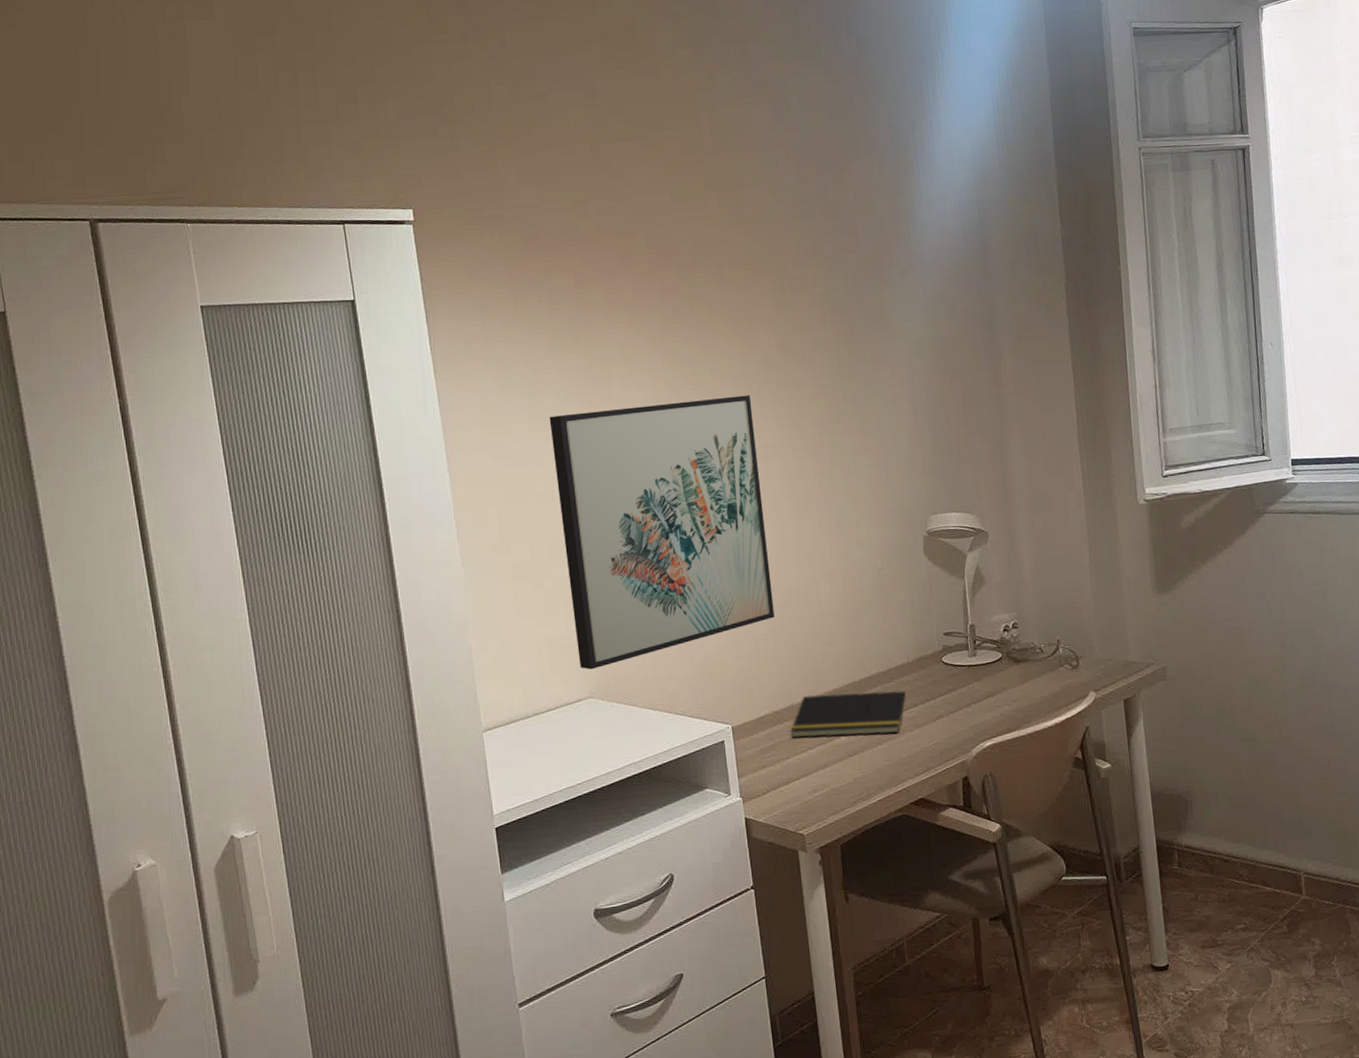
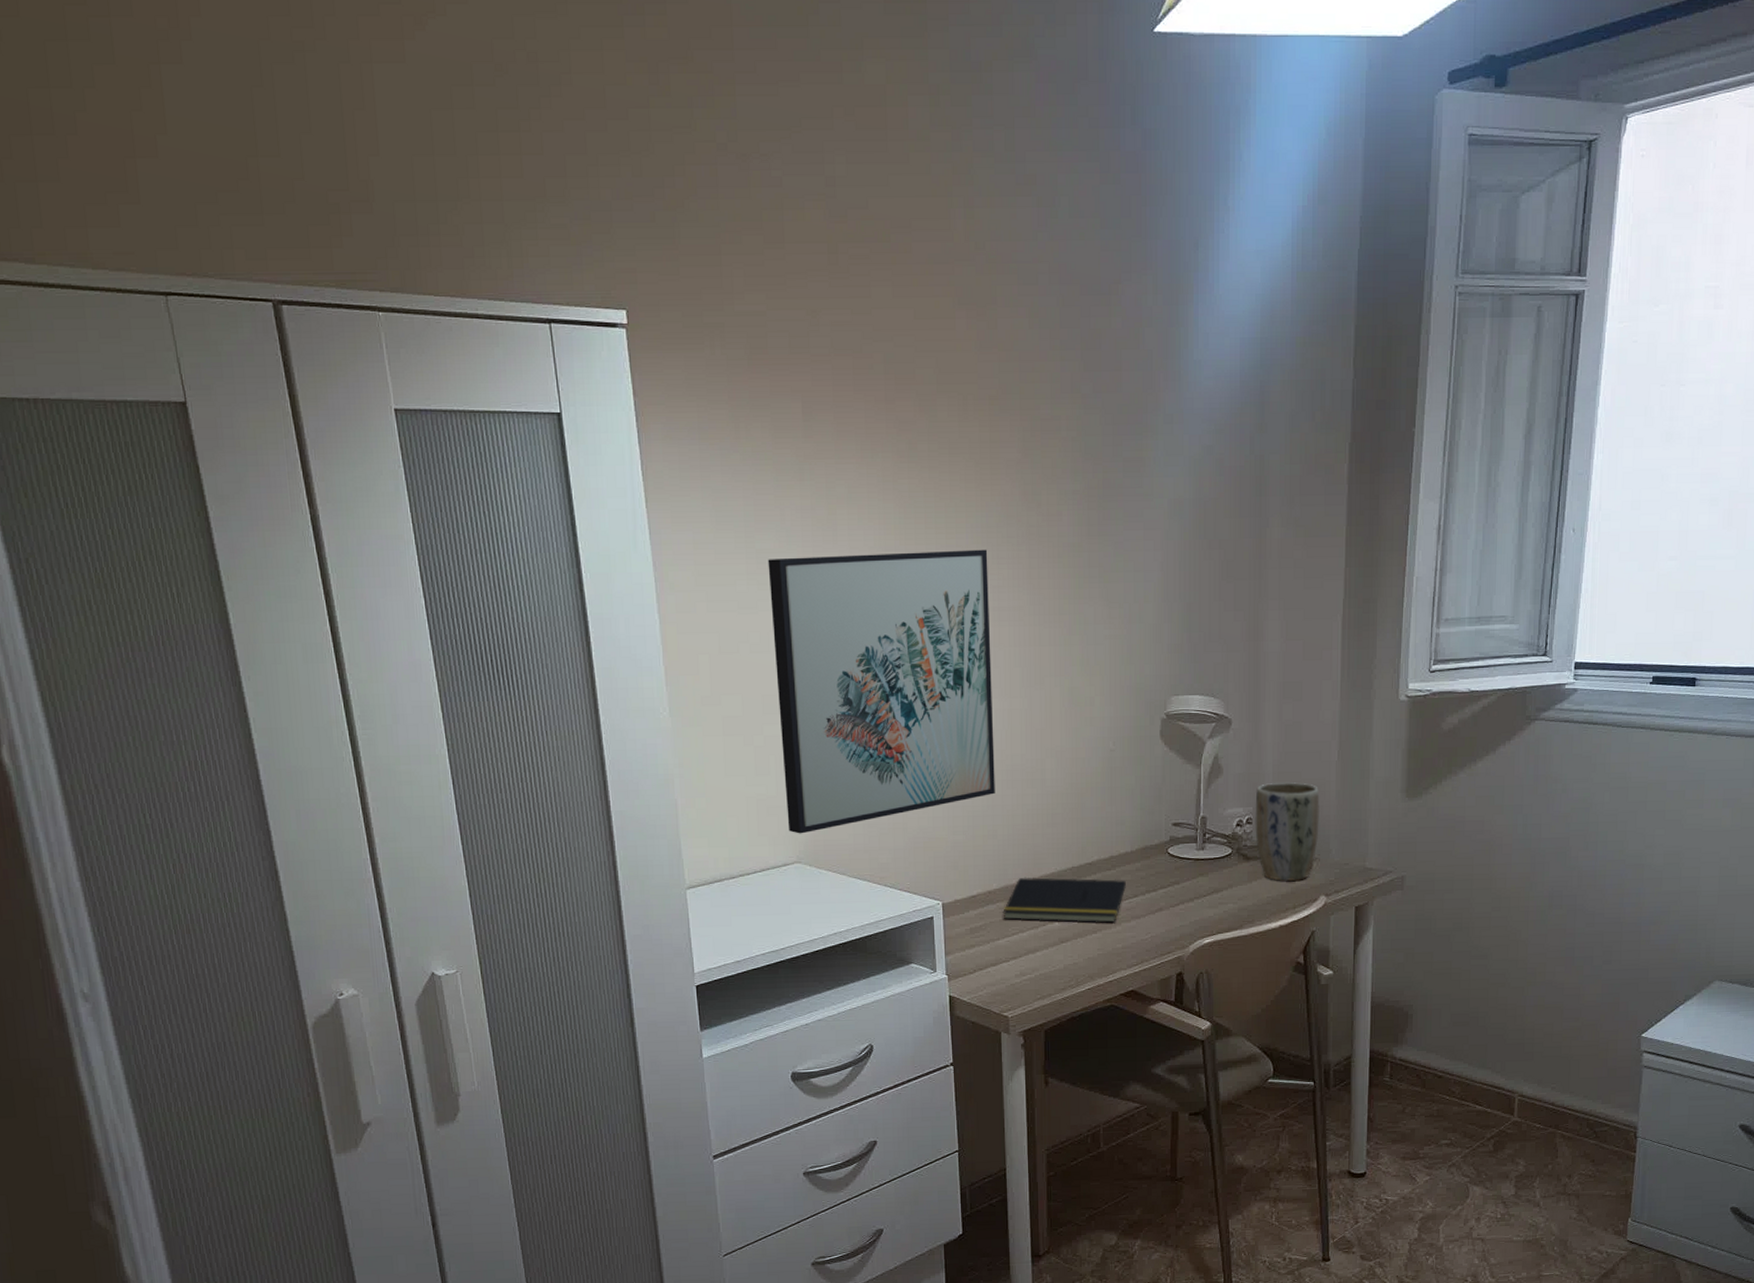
plant pot: none [1018,586,1081,681] -> present [1255,782,1320,881]

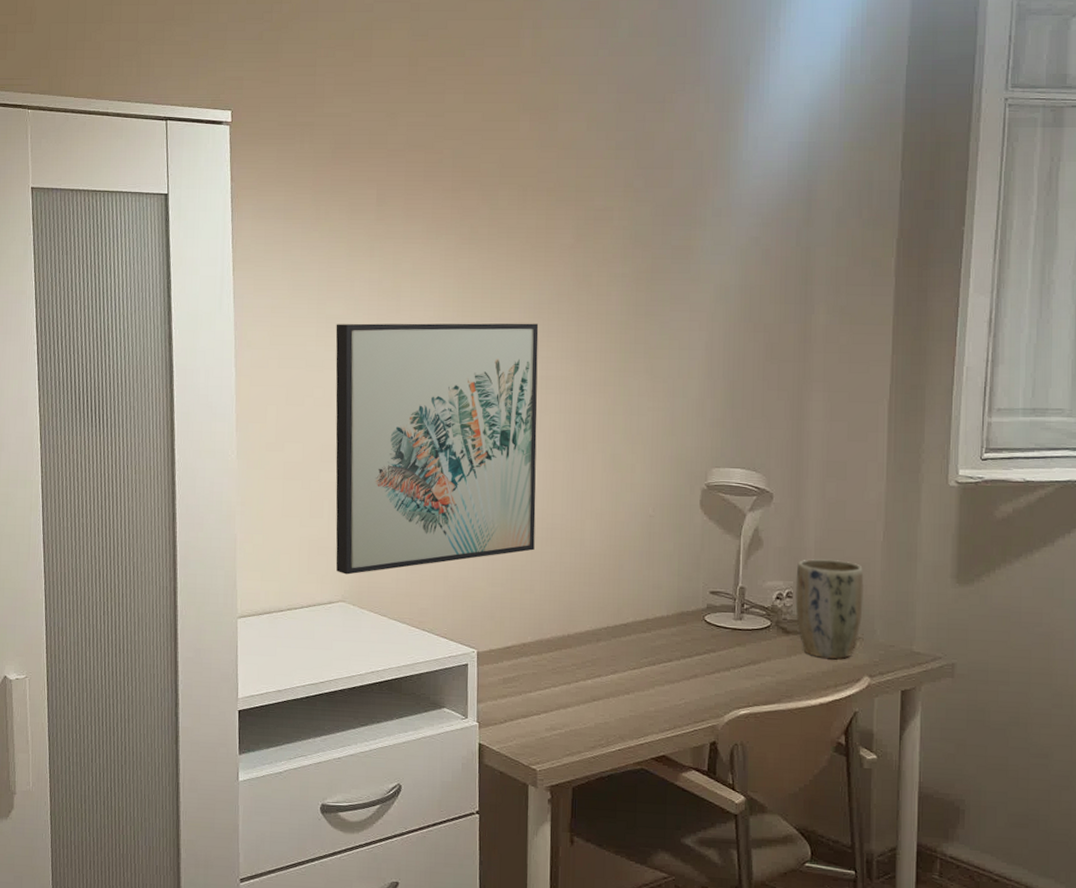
notepad: present [1003,877,1126,923] -> none [536,632,661,685]

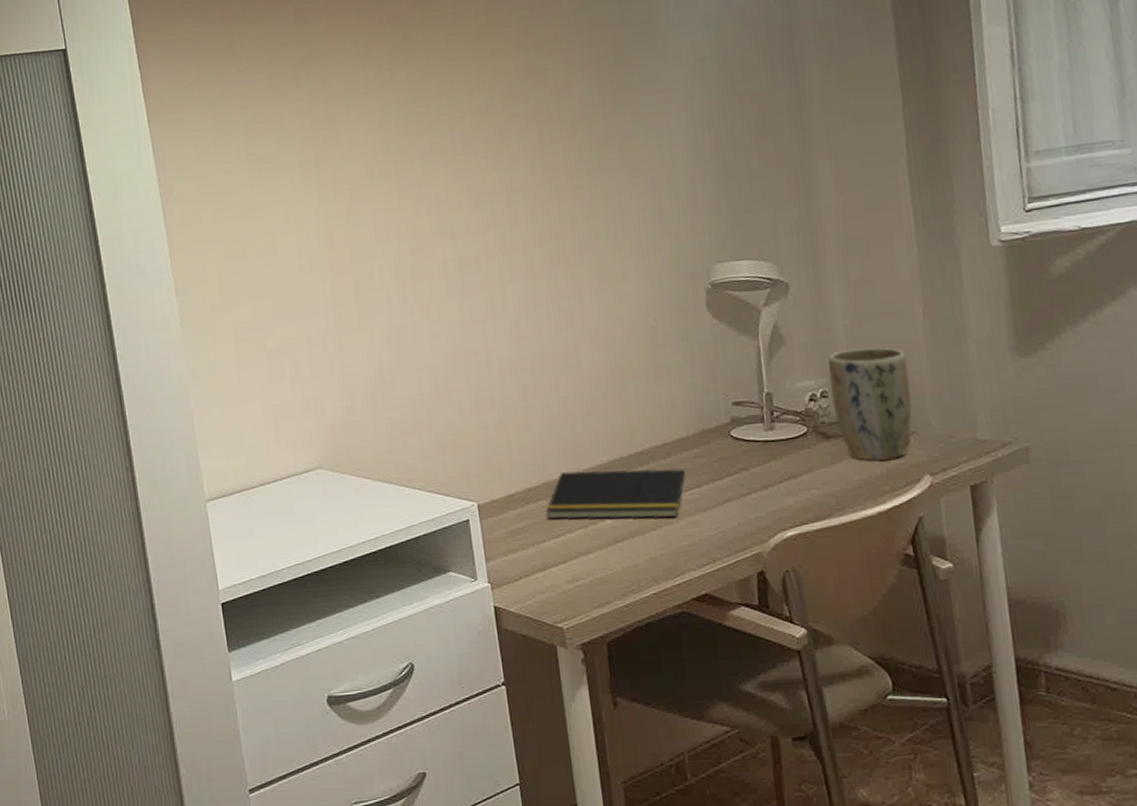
wall art: present [335,323,539,575] -> none [269,131,526,438]
notepad: none [536,632,661,685] -> present [546,468,686,520]

